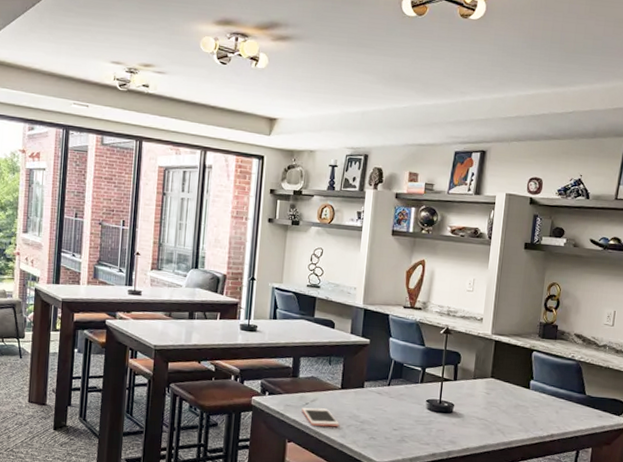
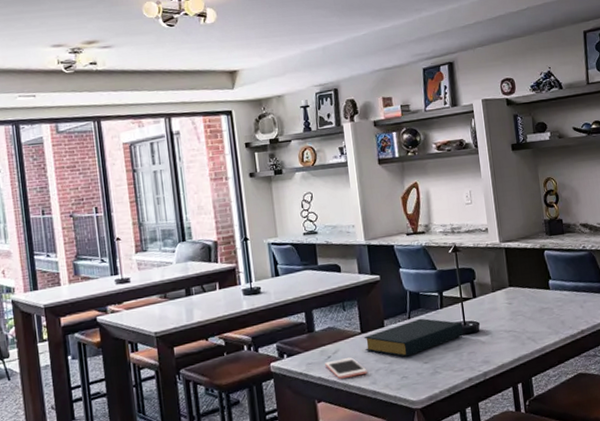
hardback book: none [341,387,438,420] -> present [363,318,464,357]

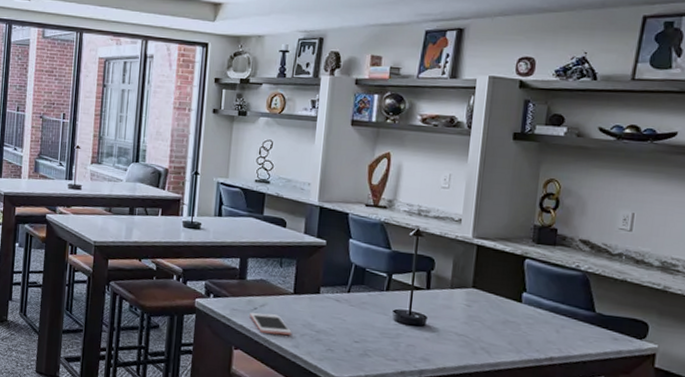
hardback book: present [363,318,464,357] -> none [294,295,408,330]

